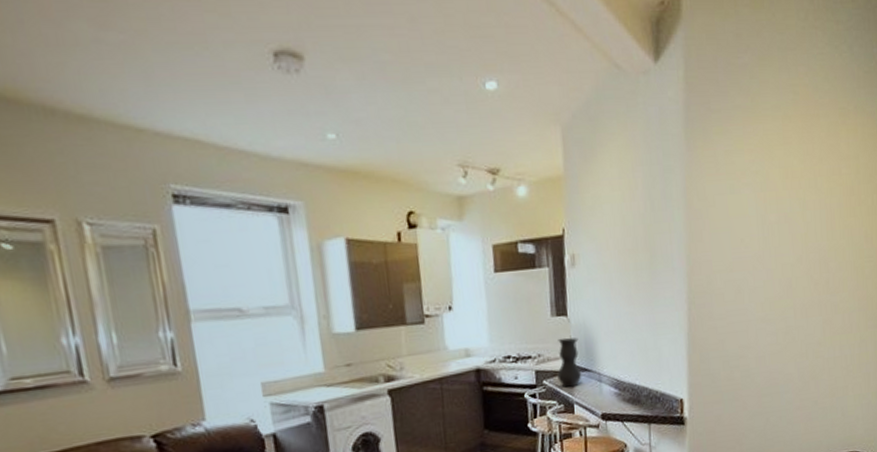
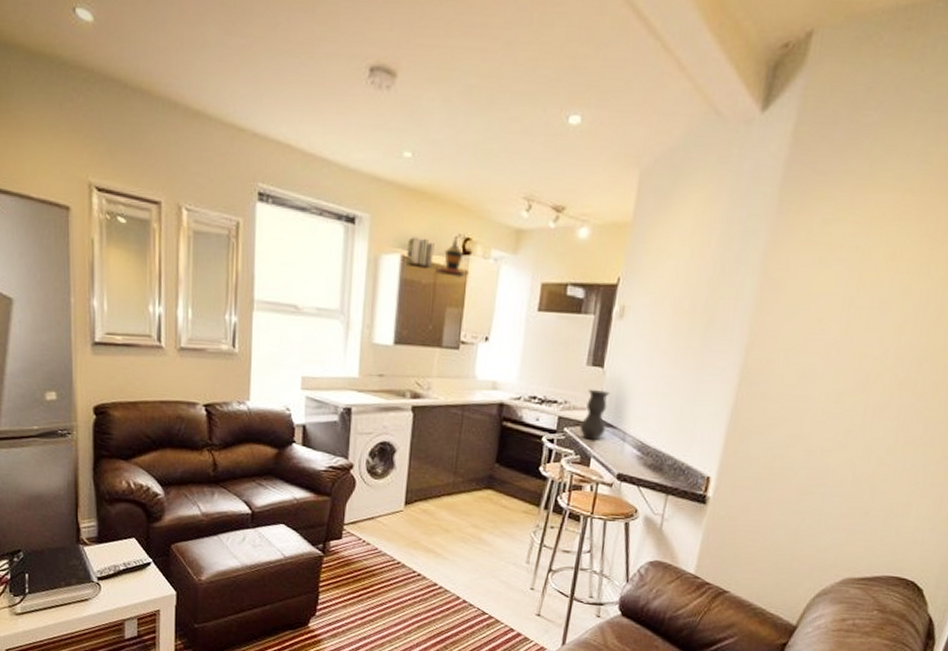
books: none [349,217,380,249] -> present [406,237,435,269]
decorative basket: none [383,208,419,252] -> present [434,234,468,277]

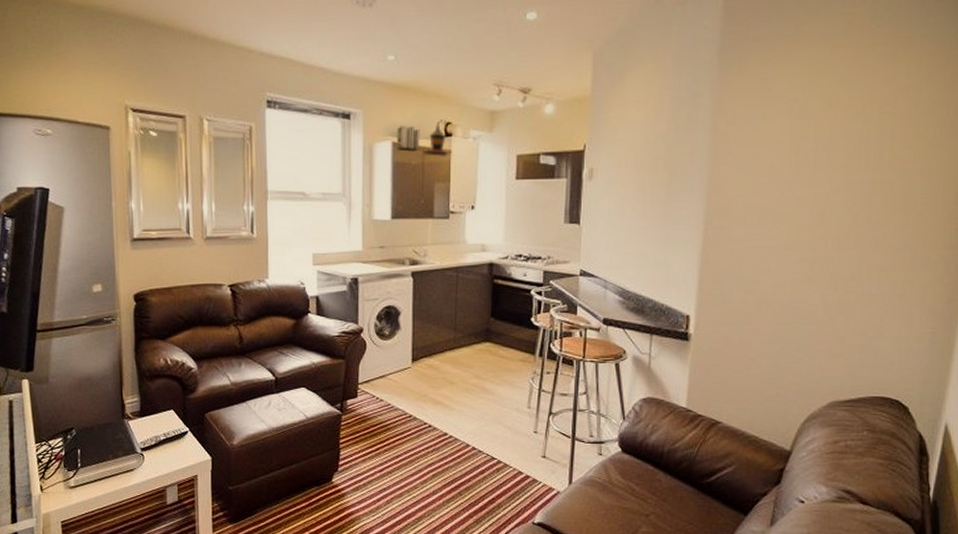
vase: present [579,388,610,440] -> none [564,244,588,289]

